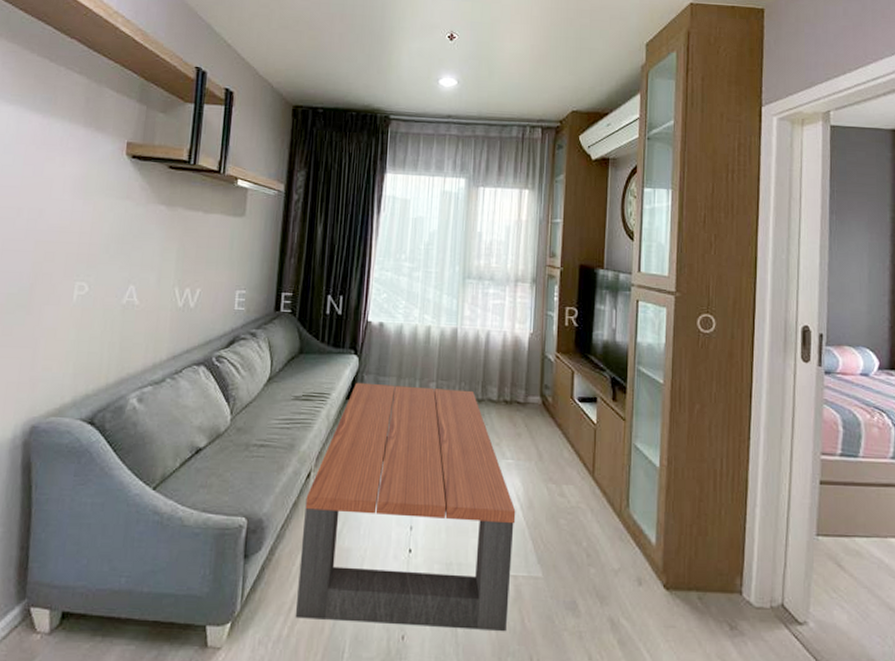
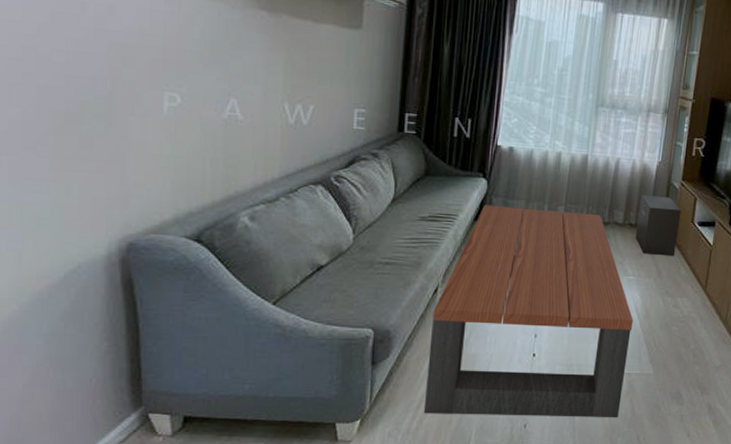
speaker: none [511,369,559,437] -> present [635,195,681,256]

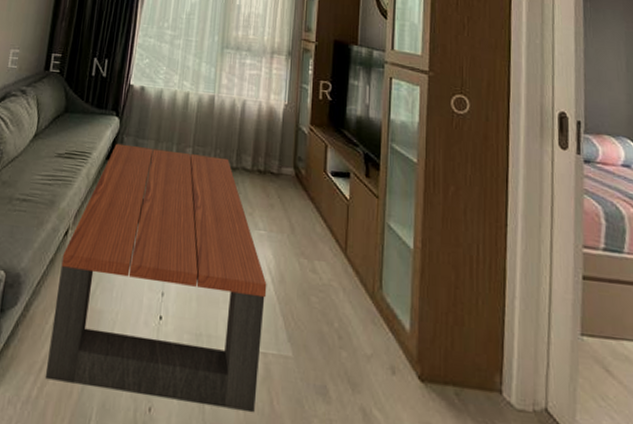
speaker: present [635,195,681,256] -> none [265,139,312,210]

